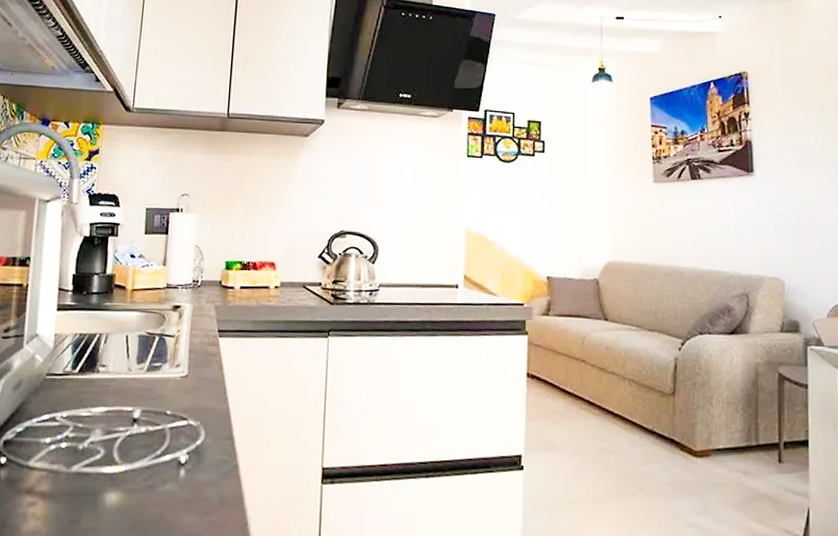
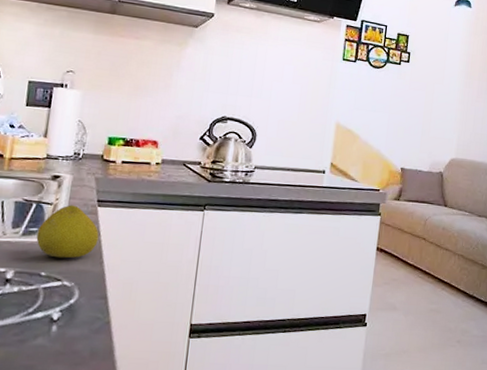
lemon: none [160,336,222,395] -> present [36,205,99,258]

